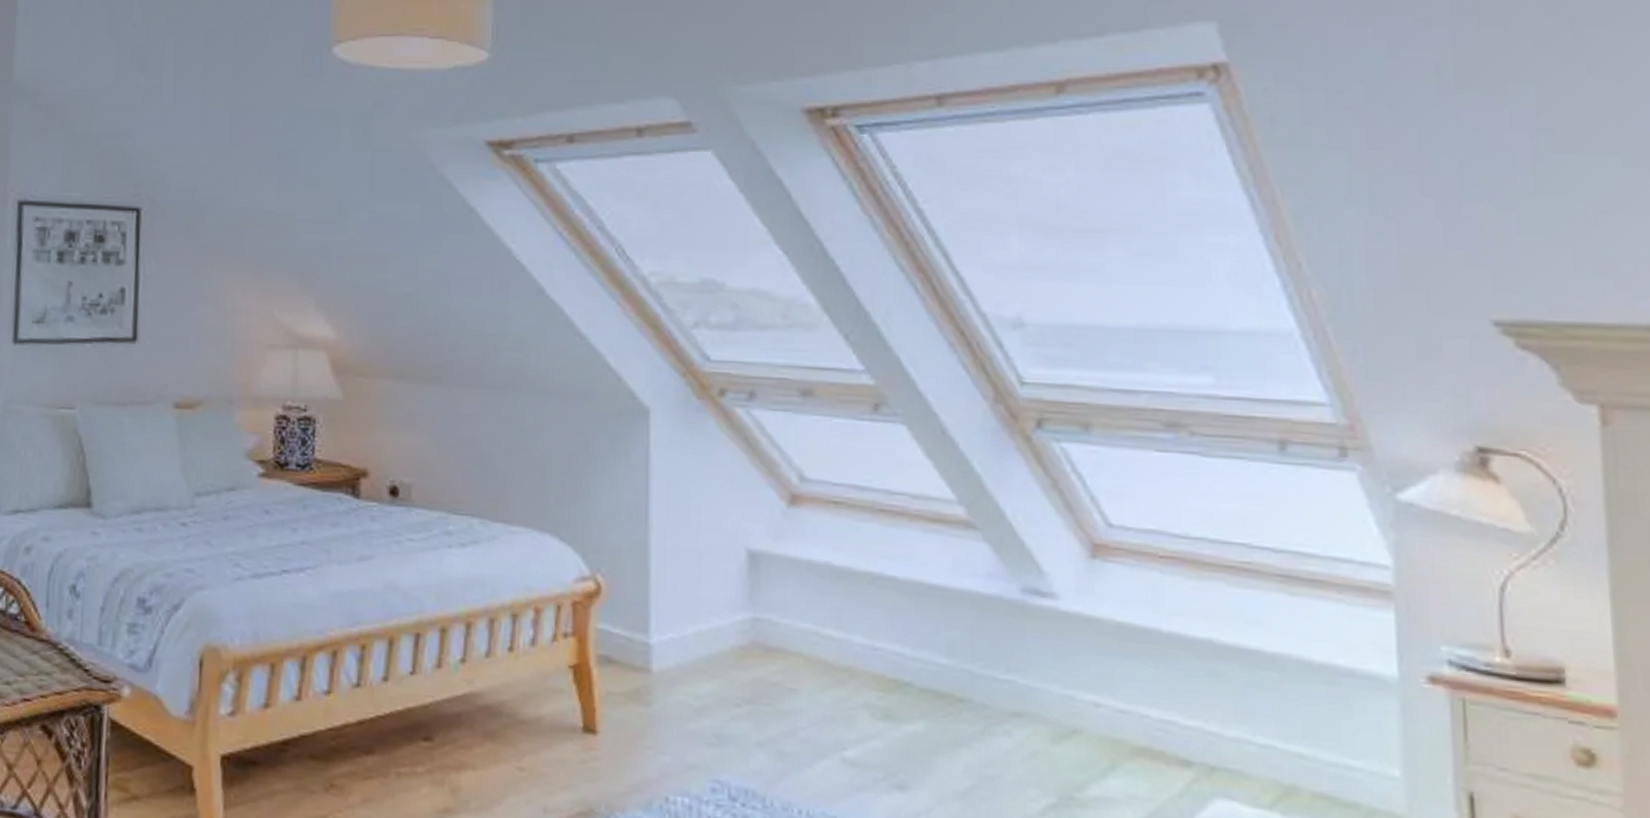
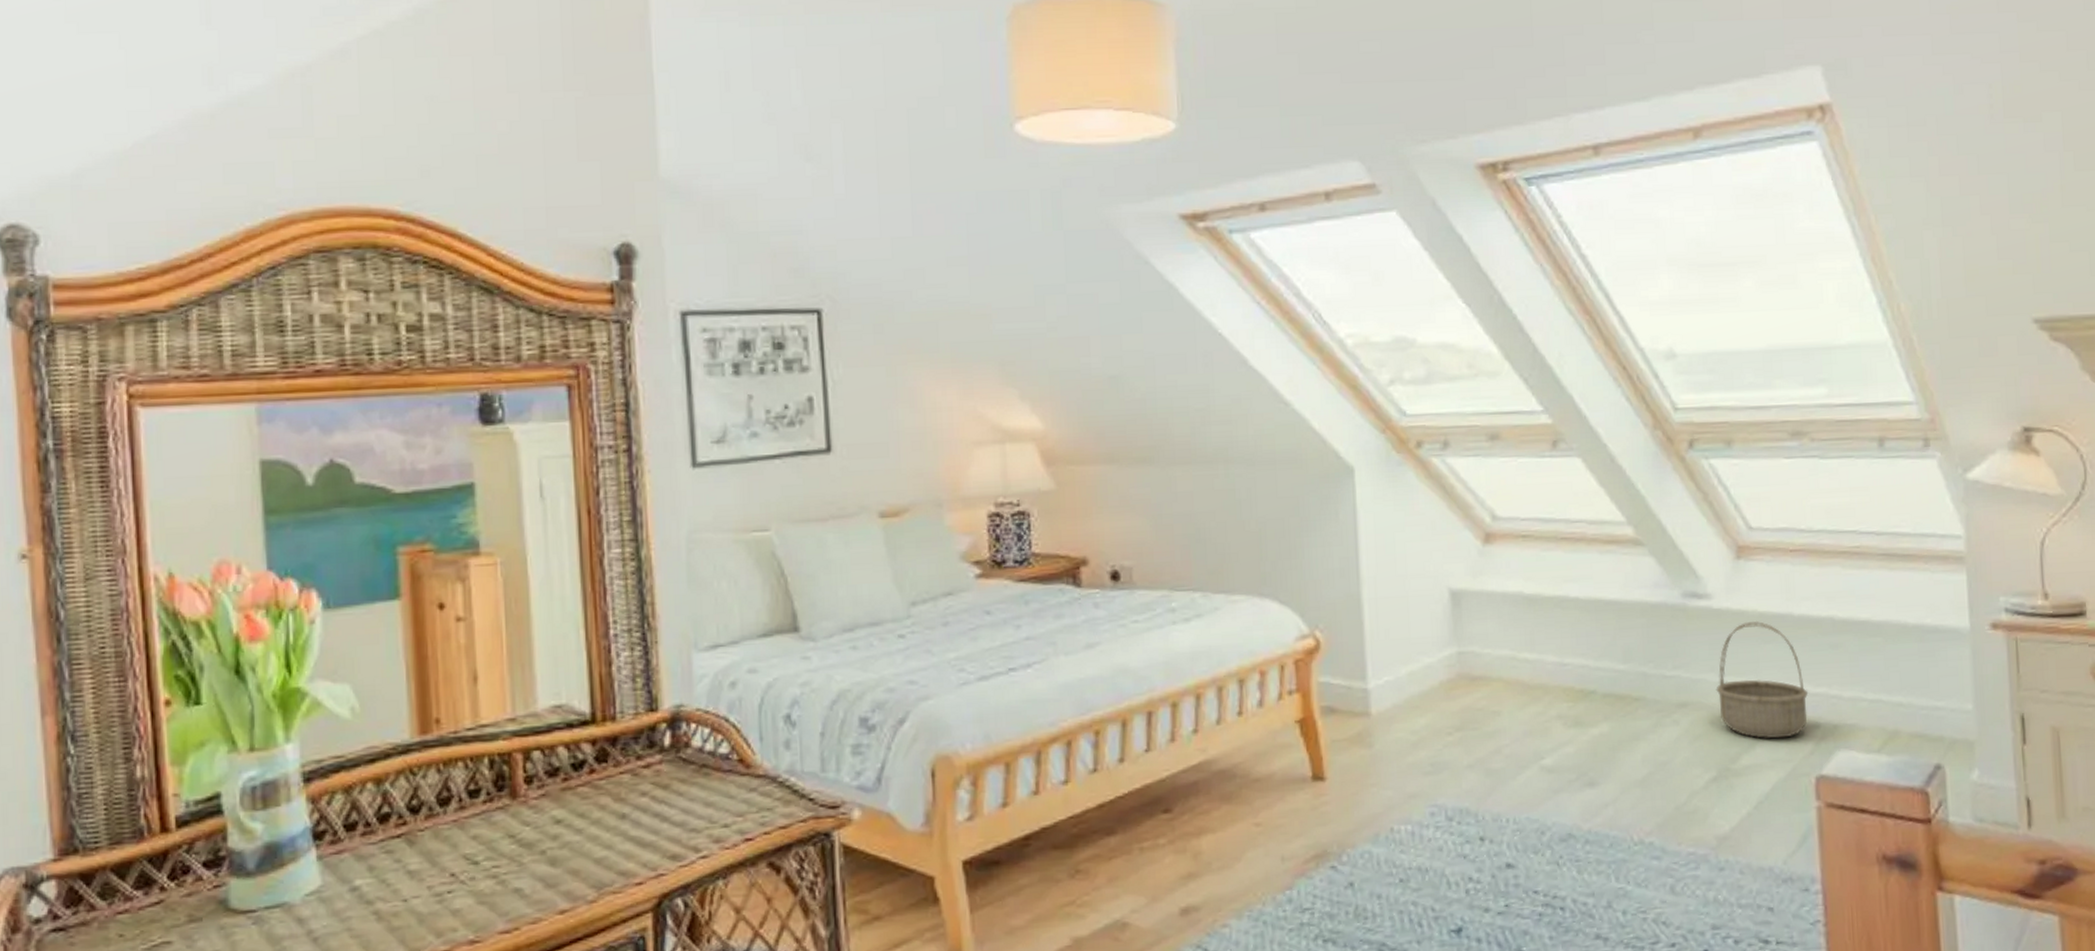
basket: none [1059,631,1178,773] -> present [1716,620,1809,739]

